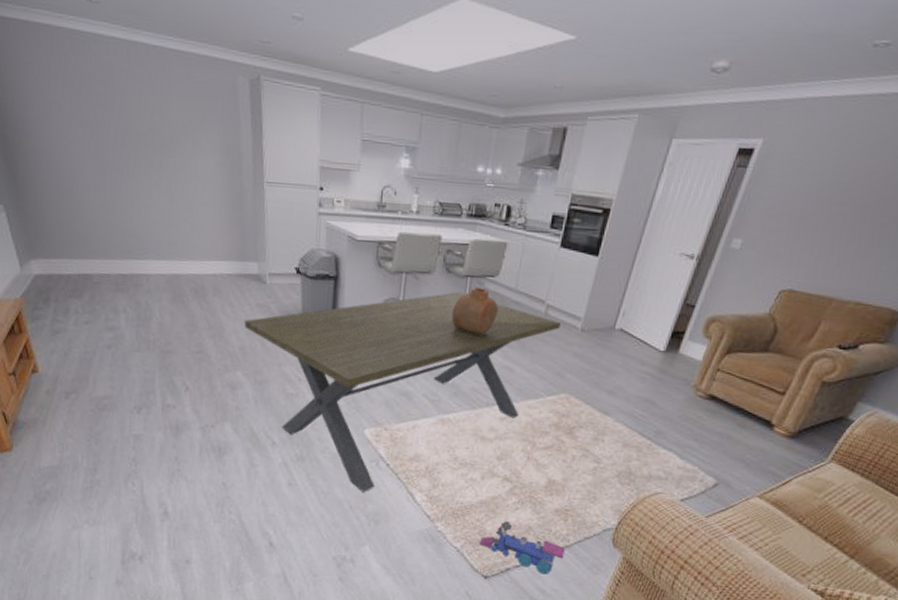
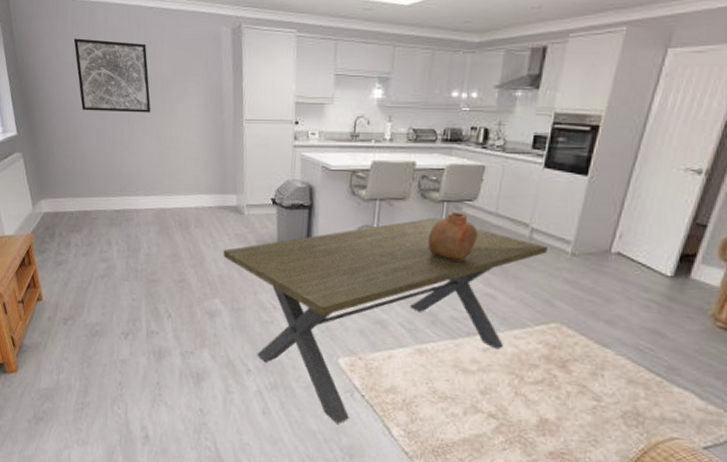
wall art: none [62,74,159,168] -> present [73,38,151,113]

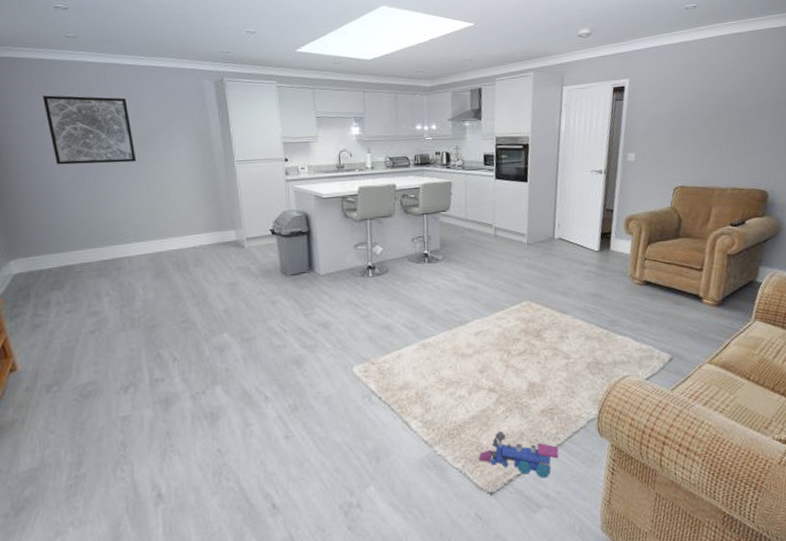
dining table: present [223,217,548,424] -> none [227,228,510,431]
vase: present [427,211,478,261] -> none [415,221,455,263]

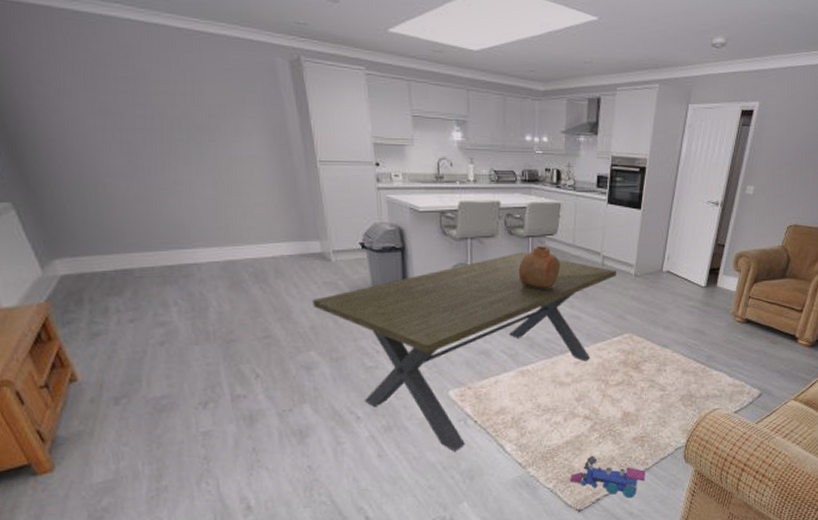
wall art: present [42,95,137,165] -> none [70,58,199,153]
dining table: none [227,228,510,431] -> present [312,252,616,452]
vase: none [415,221,455,263] -> present [518,245,561,290]

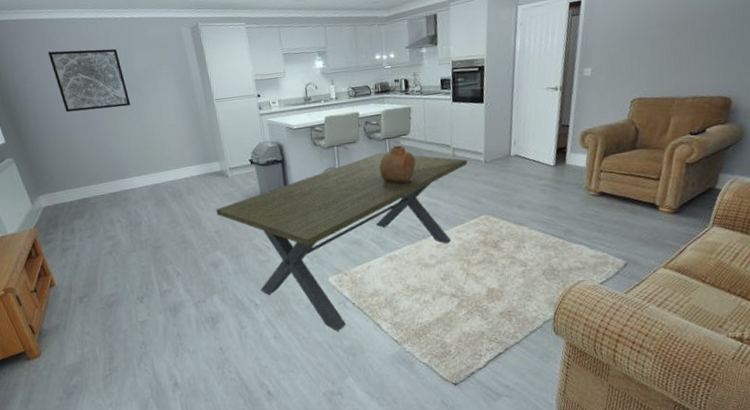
wall art: none [70,58,199,153] -> present [47,48,131,113]
toy train: present [569,456,646,498] -> none [443,331,517,372]

